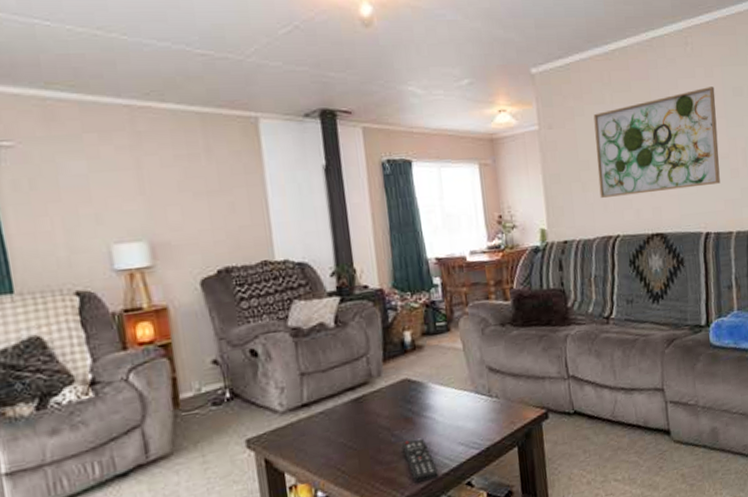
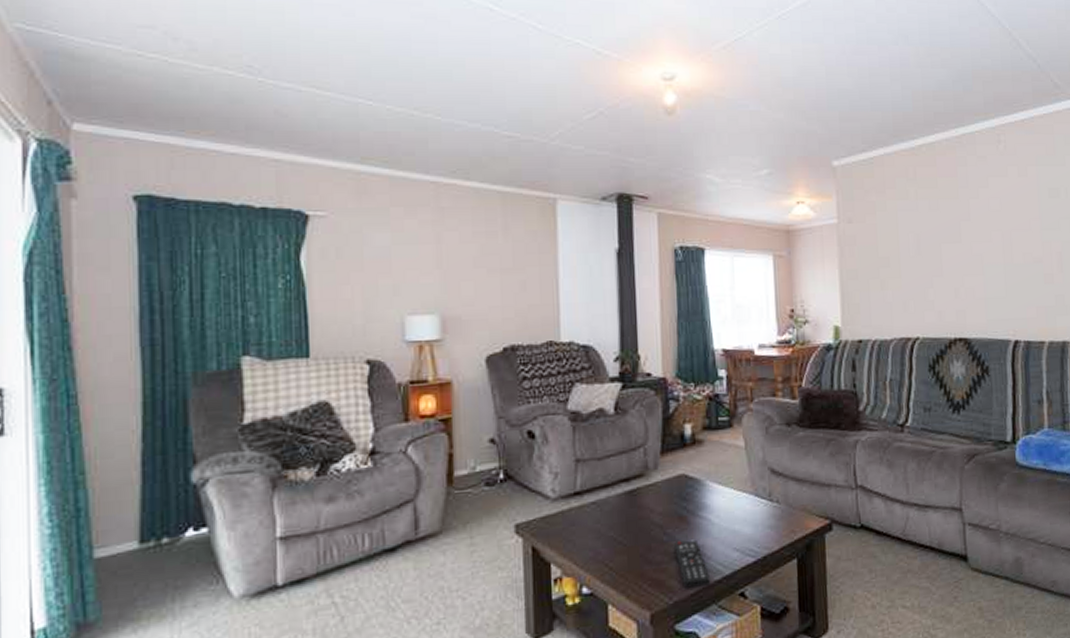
wall art: present [593,86,720,198] -> none [896,186,1032,297]

